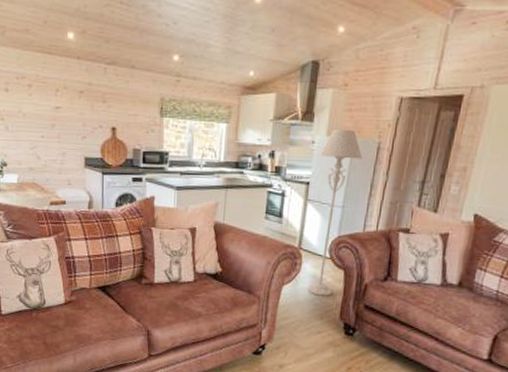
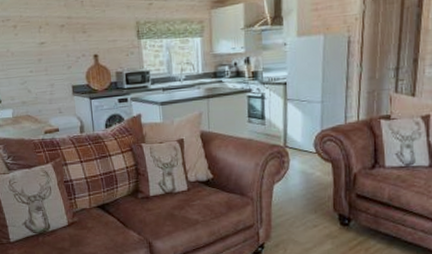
floor lamp: present [306,128,363,296] -> none [292,28,335,190]

